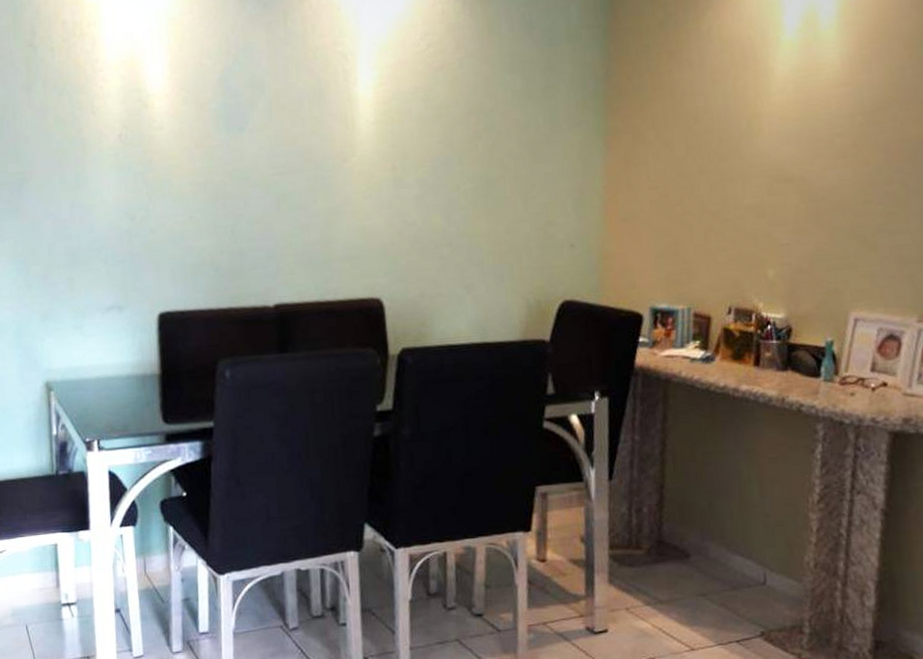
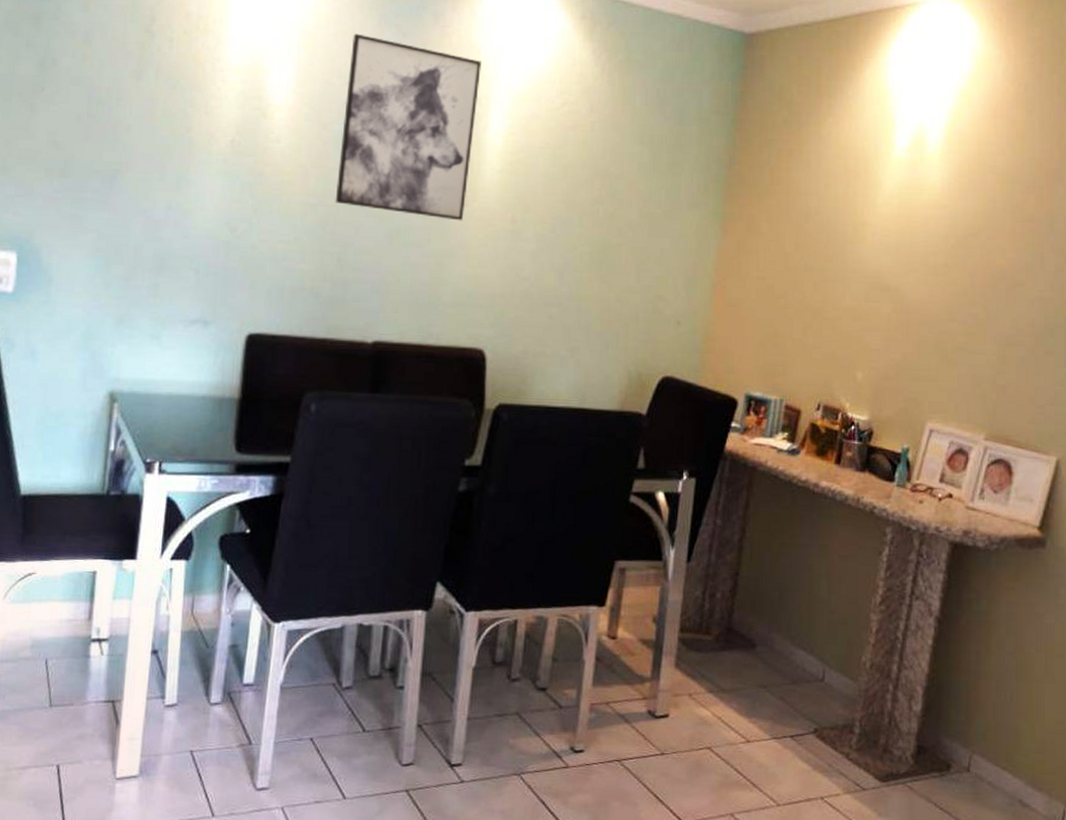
wall art: none [217,12,346,179] -> present [335,33,481,221]

